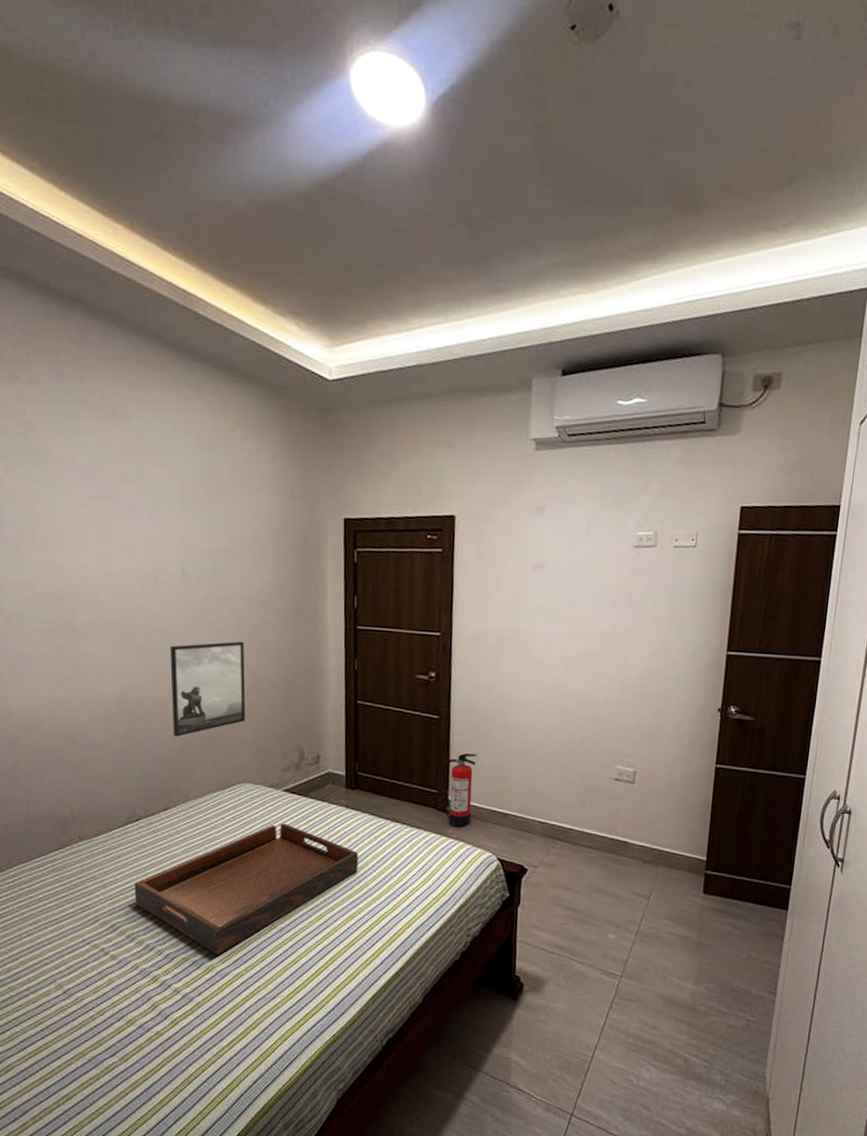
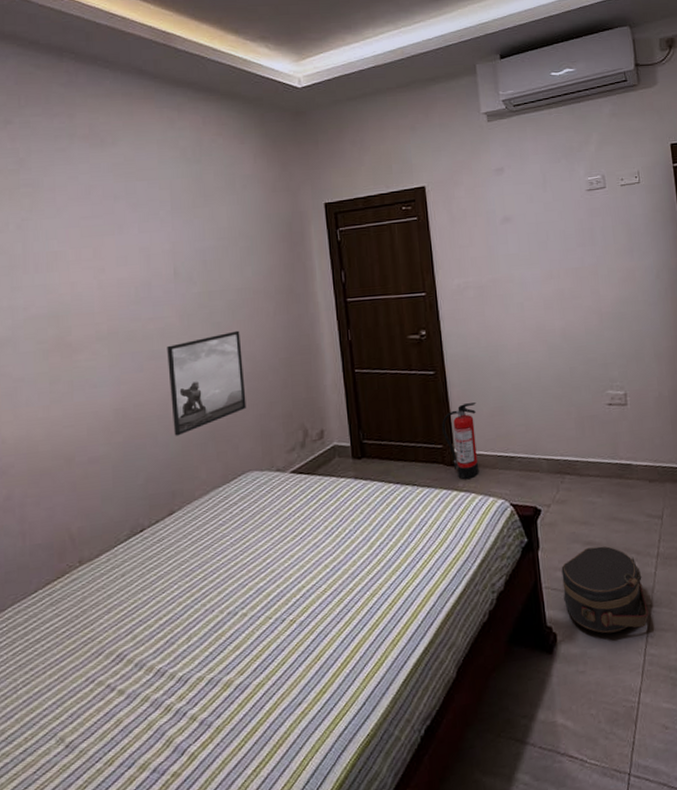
serving tray: present [134,823,359,955] -> none [141,506,374,667]
hat box: none [536,913,618,994] -> present [561,546,649,633]

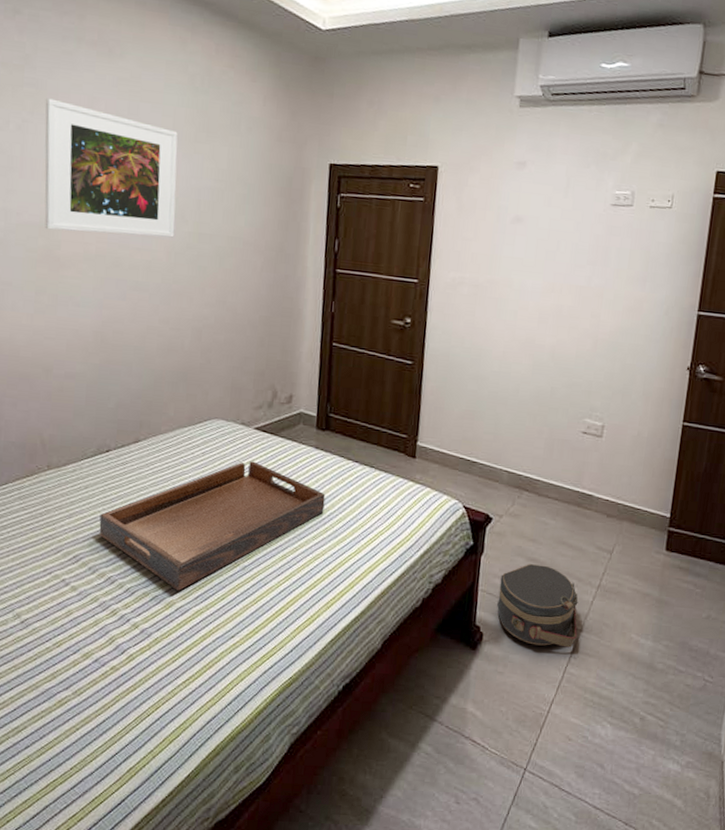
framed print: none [43,194,185,318] -> present [44,98,178,238]
serving tray: none [141,506,374,667] -> present [99,461,326,591]
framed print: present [167,330,247,436] -> none [148,278,224,370]
fire extinguisher: present [442,402,480,480] -> none [409,400,449,474]

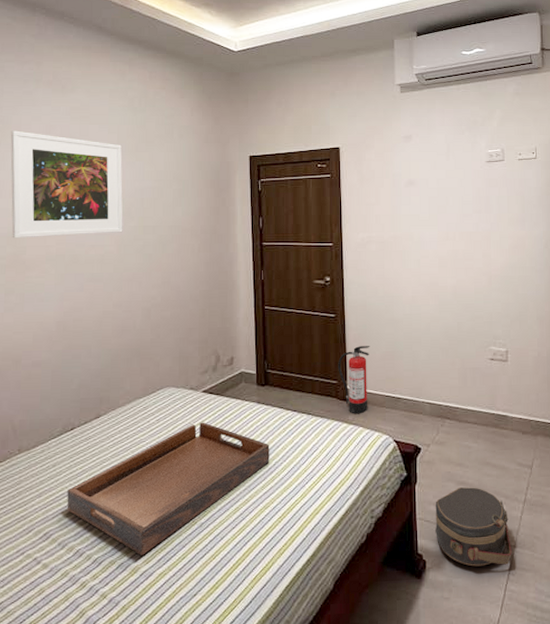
fire extinguisher: none [409,400,449,474] -> present [338,346,370,414]

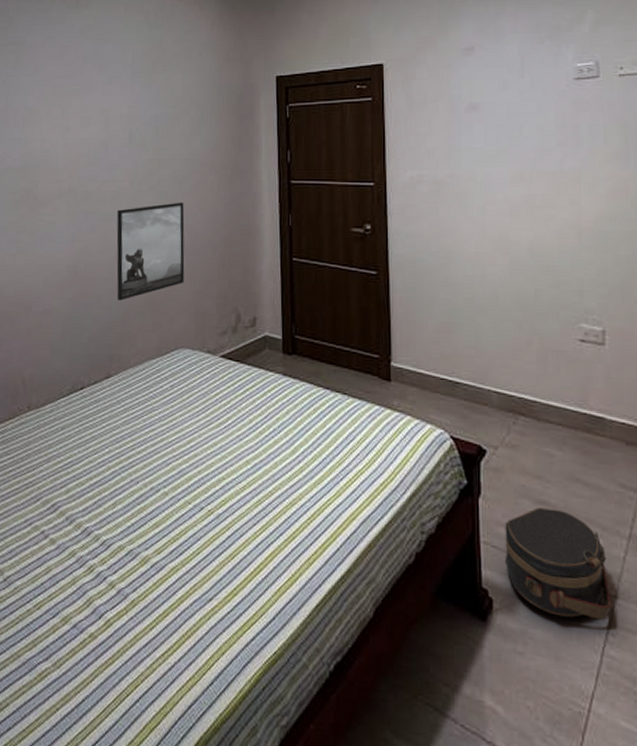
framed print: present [10,130,123,239] -> none [24,52,137,171]
serving tray: present [67,422,270,556] -> none [75,392,298,544]
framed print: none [104,262,169,350] -> present [116,202,185,301]
fire extinguisher: present [338,346,370,414] -> none [380,313,421,399]

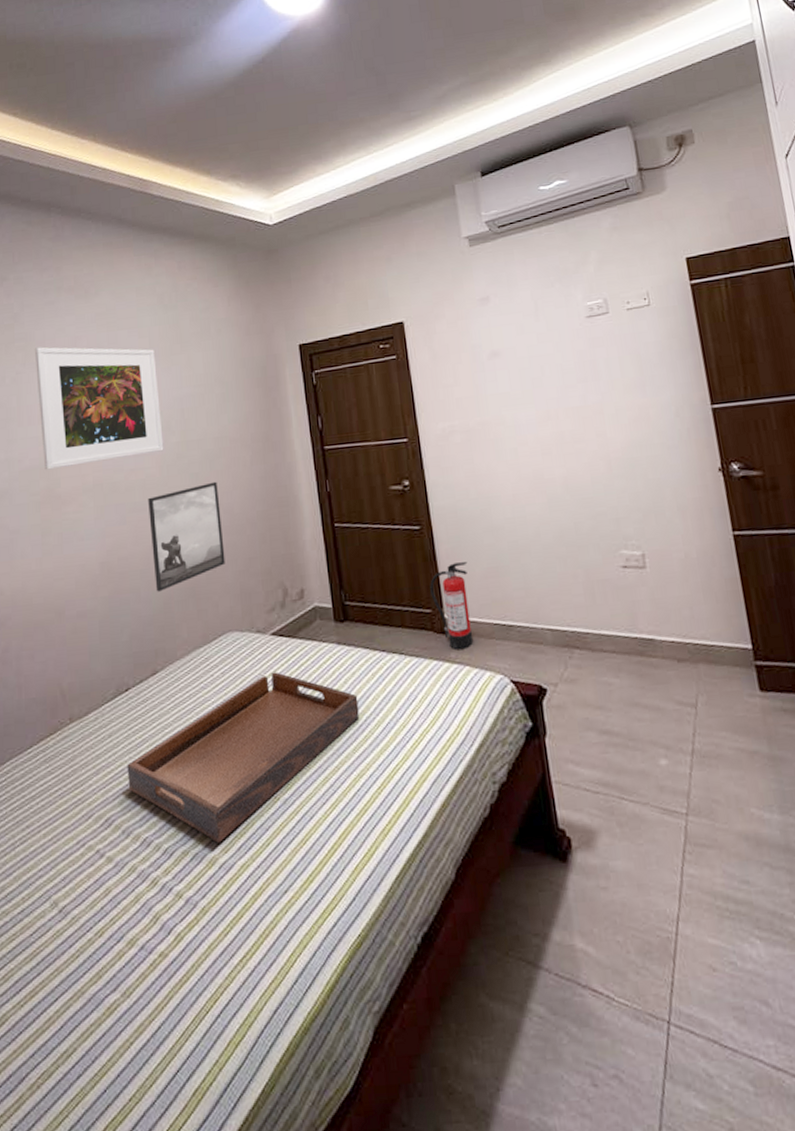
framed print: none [24,52,137,171] -> present [34,347,164,470]
serving tray: none [75,392,298,544] -> present [127,672,360,843]
fire extinguisher: none [380,313,421,399] -> present [430,562,474,651]
hat box: present [505,508,611,621] -> none [573,736,685,844]

